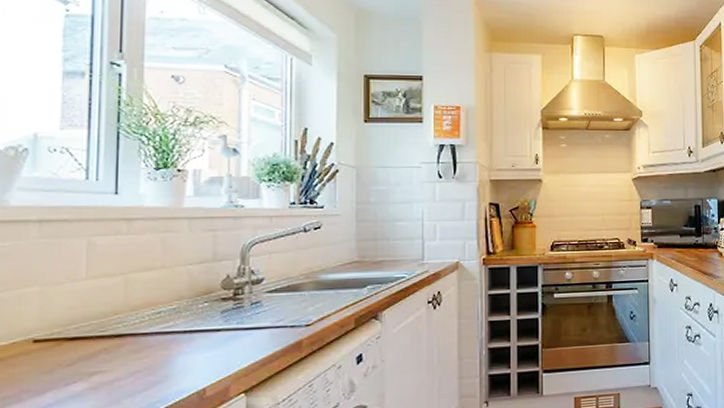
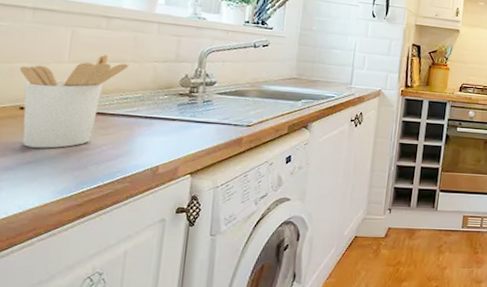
utensil holder: none [28,263,158,387] -> present [19,54,129,149]

